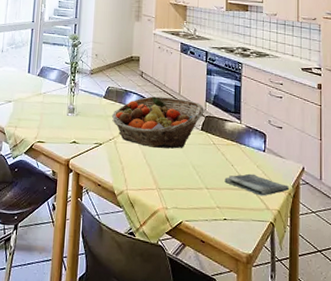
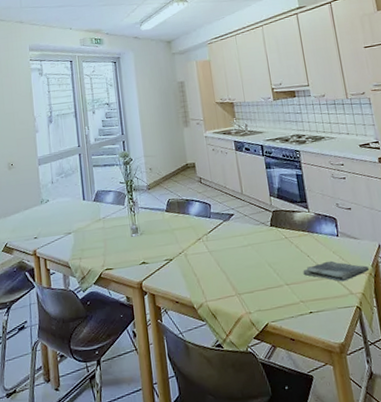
fruit basket: present [111,96,204,149] -> none [177,198,271,254]

